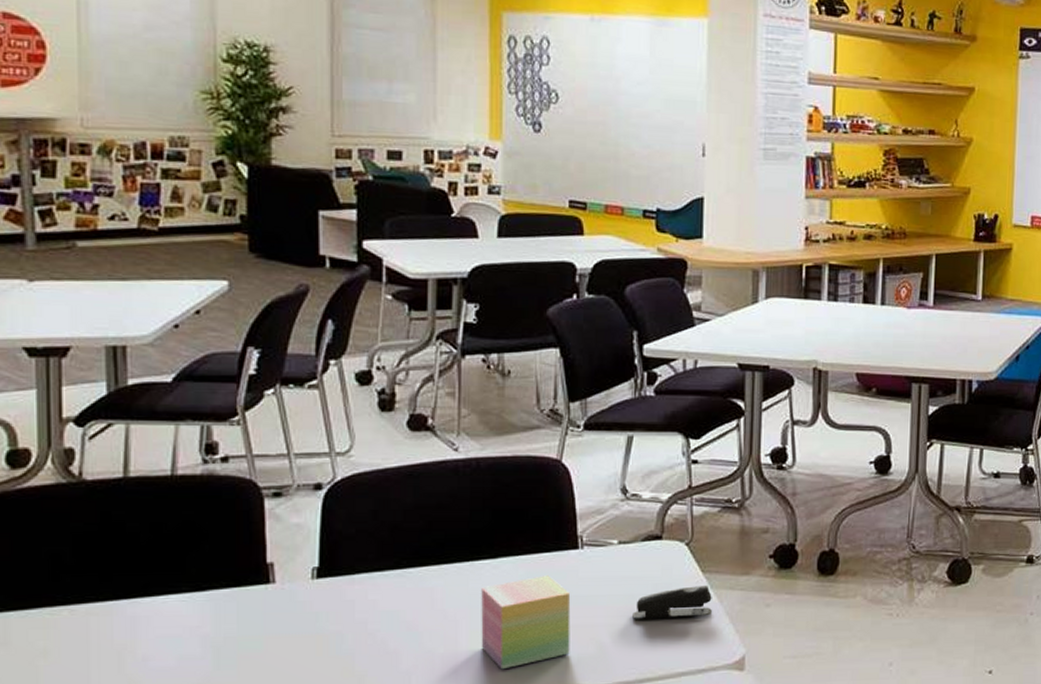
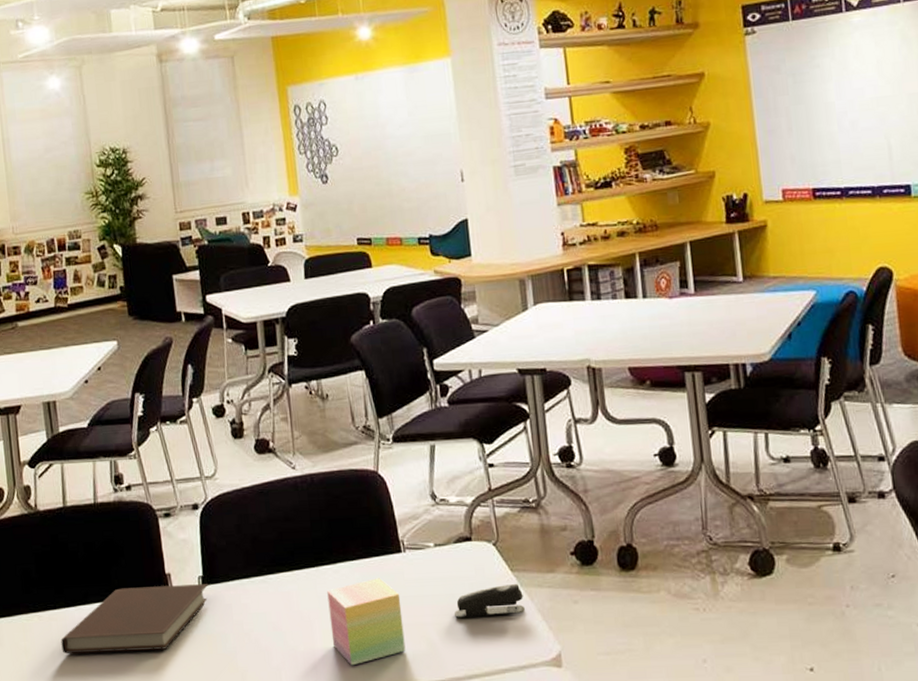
notebook: none [101,576,326,656] -> present [61,584,209,653]

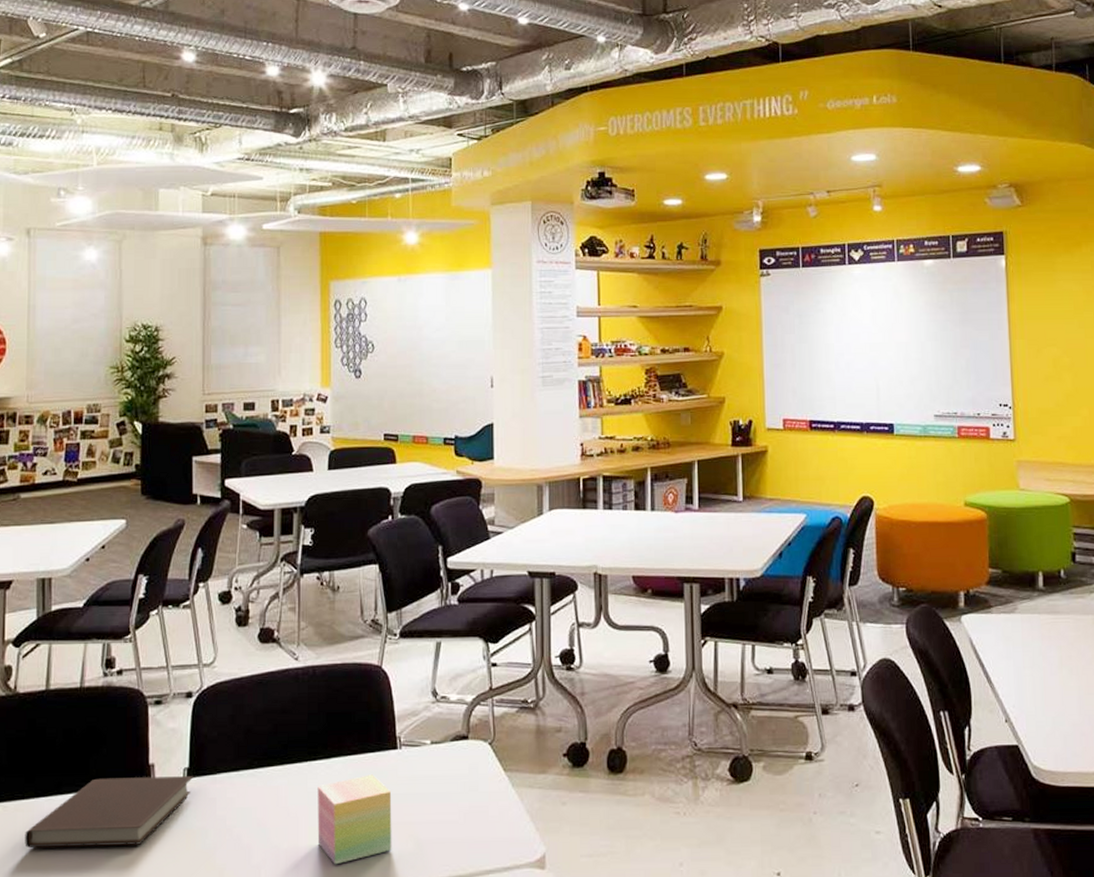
stapler: present [454,583,525,618] -> none [443,783,514,817]

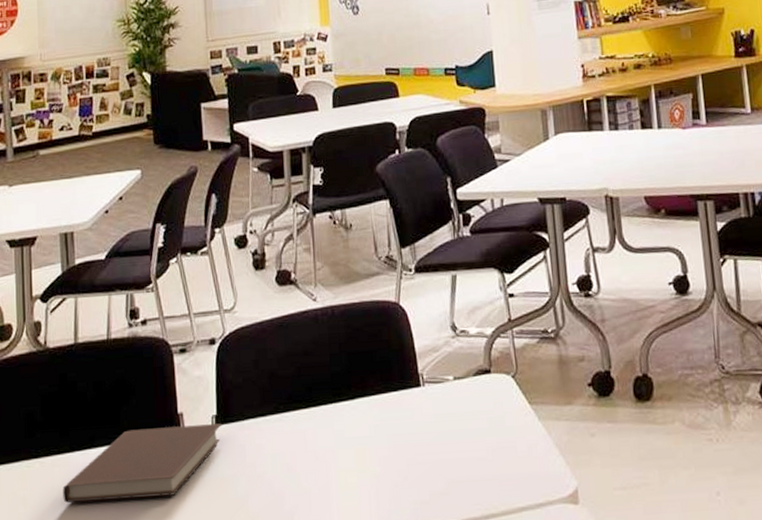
sticky notes: present [317,774,392,865] -> none [344,414,422,508]

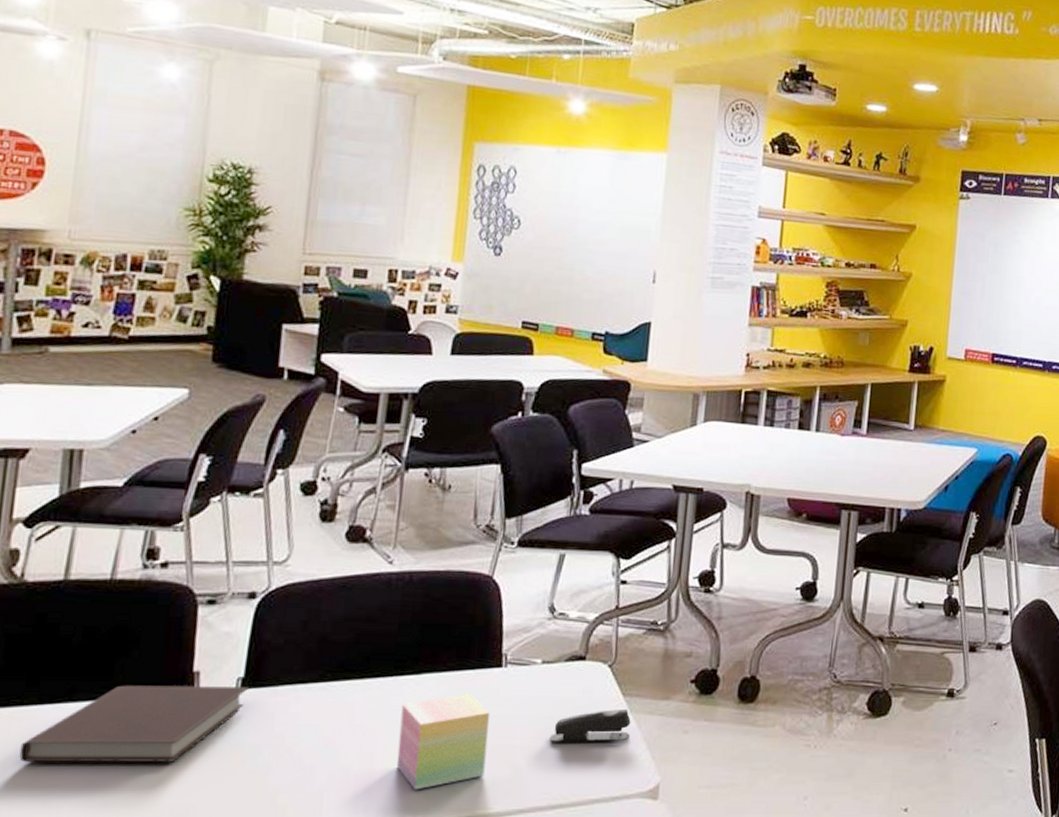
sticky notes: none [344,414,422,508] -> present [396,693,491,790]
stapler: none [471,416,542,454] -> present [549,708,631,742]

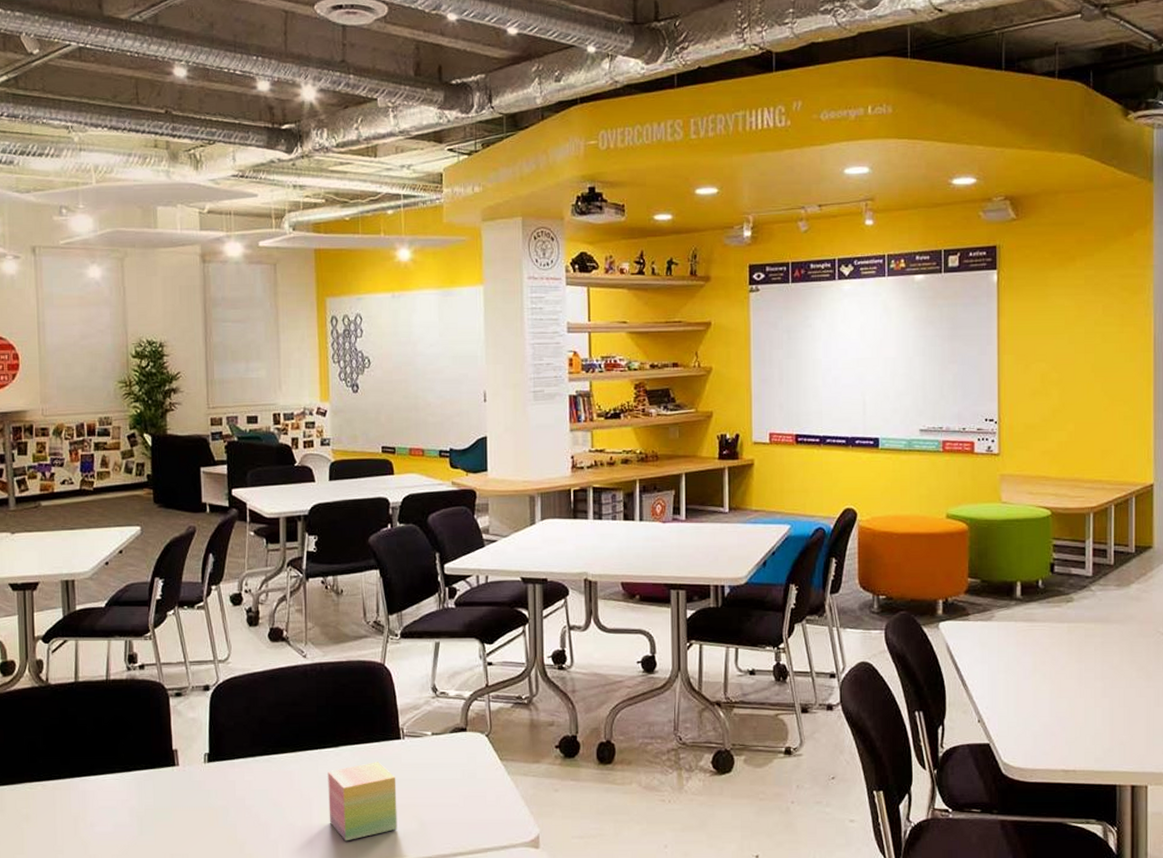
notebook: present [19,685,250,762] -> none [63,761,214,821]
stapler: present [549,708,631,742] -> none [444,771,510,801]

